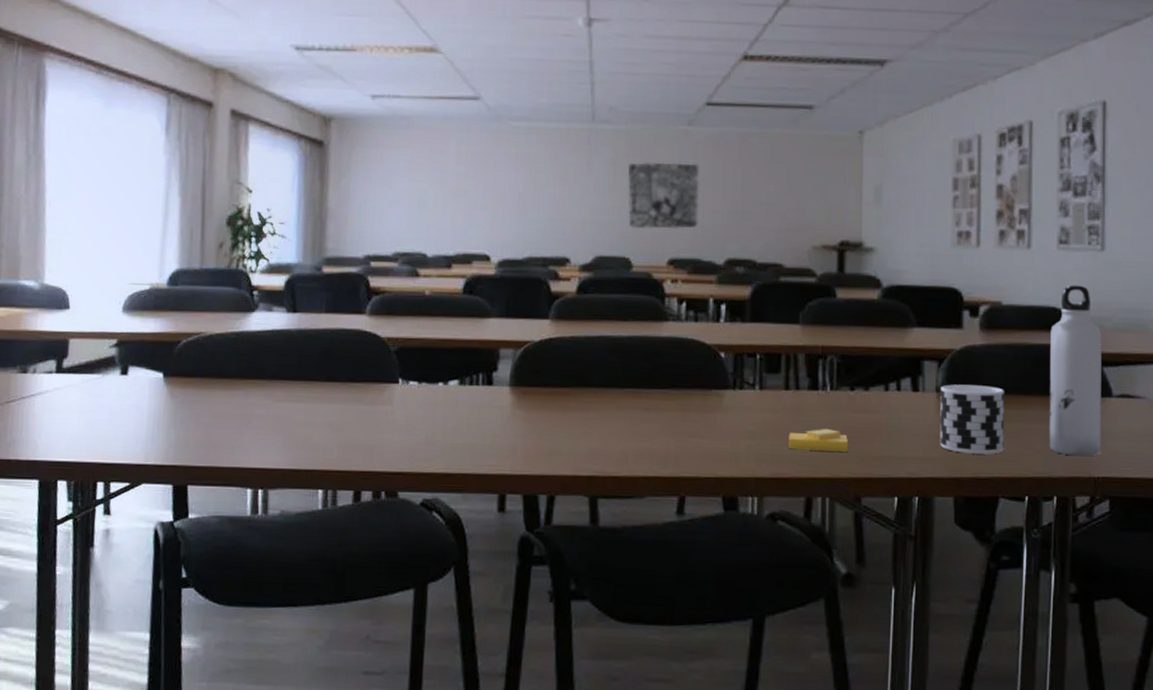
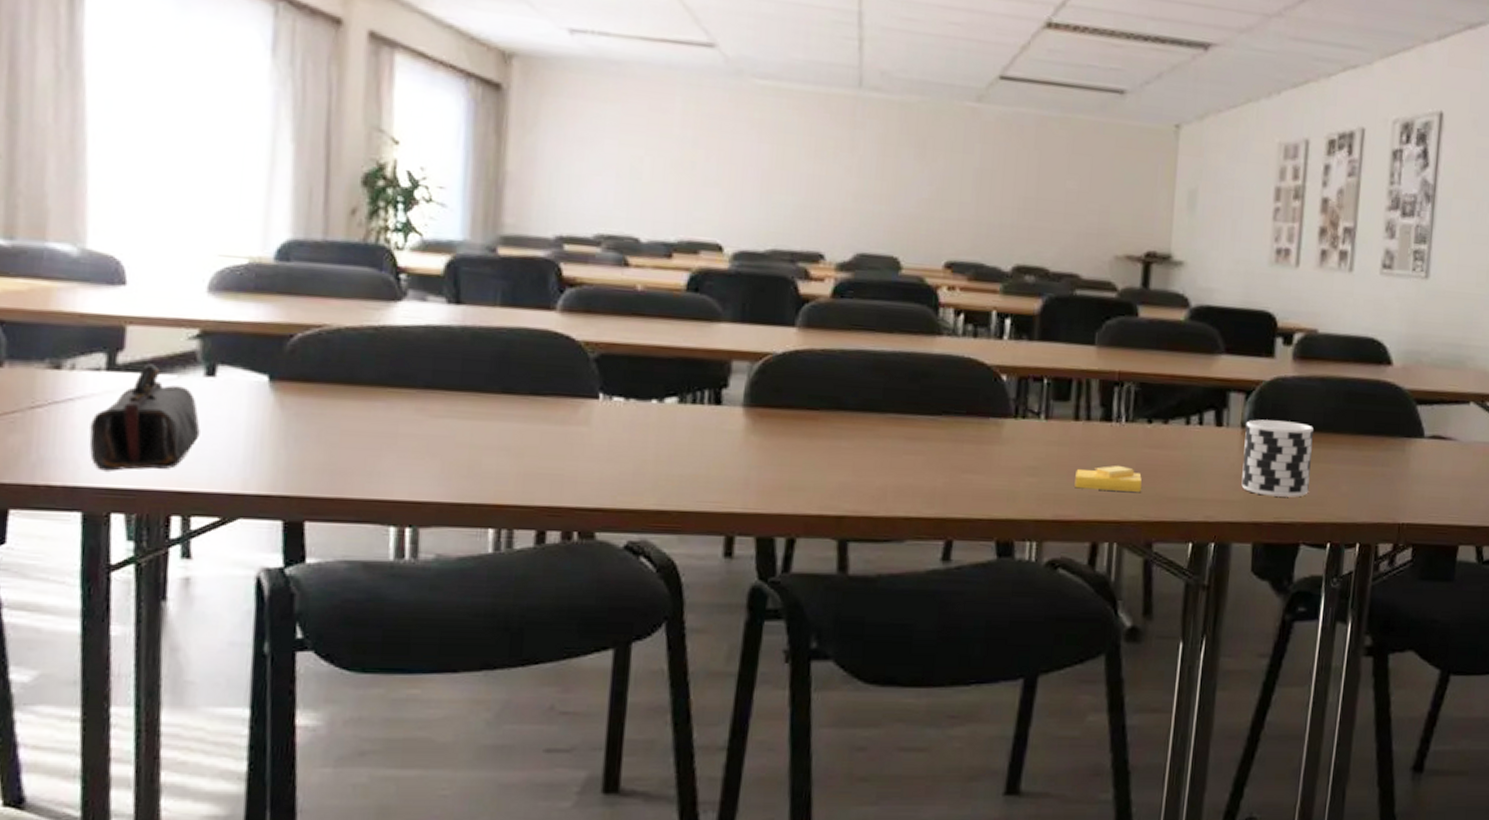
pencil case: none [44,367,117,449] -> present [89,364,200,471]
map: present [627,162,699,229] -> none [899,141,988,226]
water bottle: present [1049,285,1102,457] -> none [1355,314,1418,501]

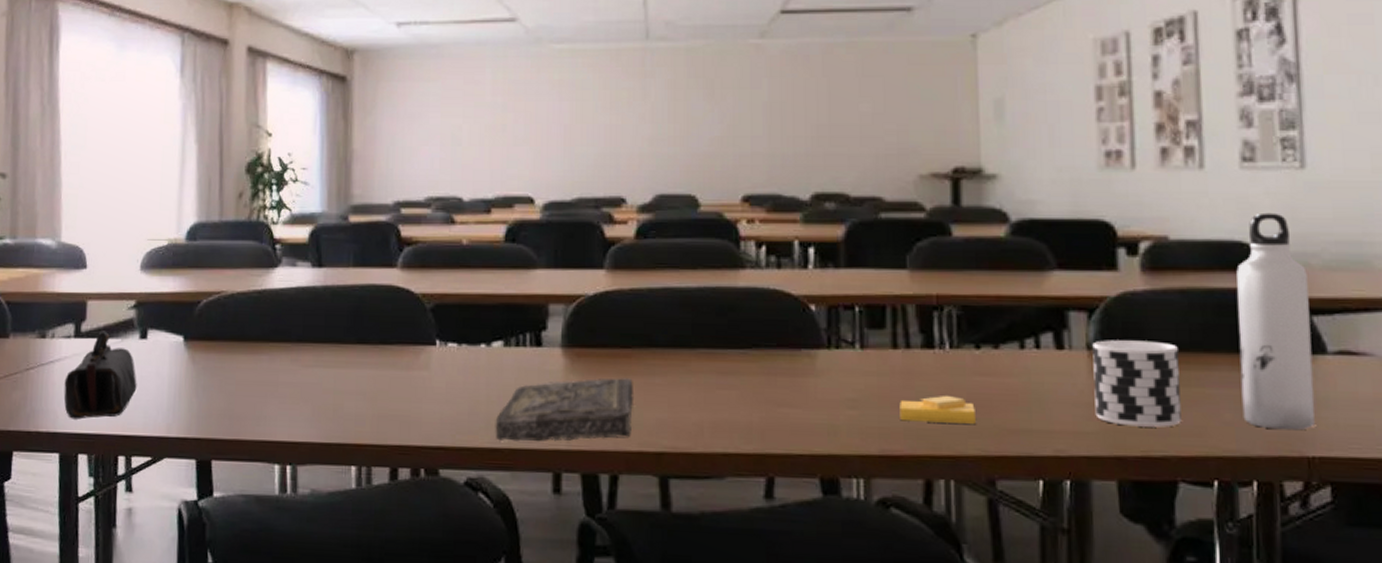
book: none [662,440,818,505] -> present [495,378,635,442]
water bottle: none [1355,314,1418,501] -> present [1236,212,1315,431]

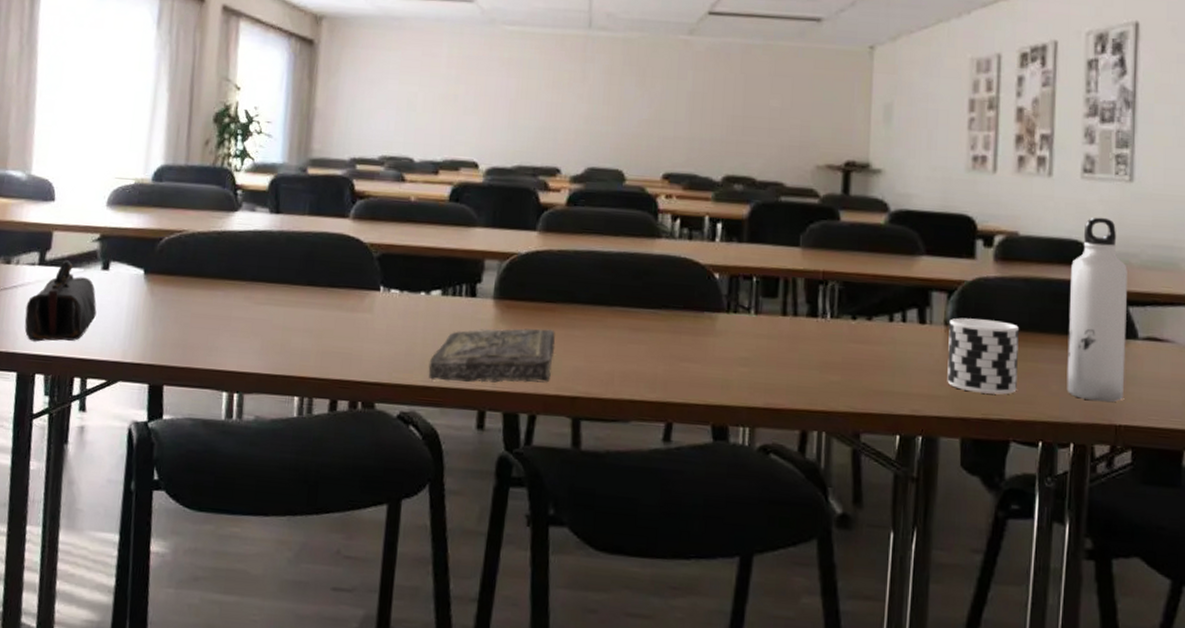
sticky notes: present [899,395,976,424] -> none [784,358,848,384]

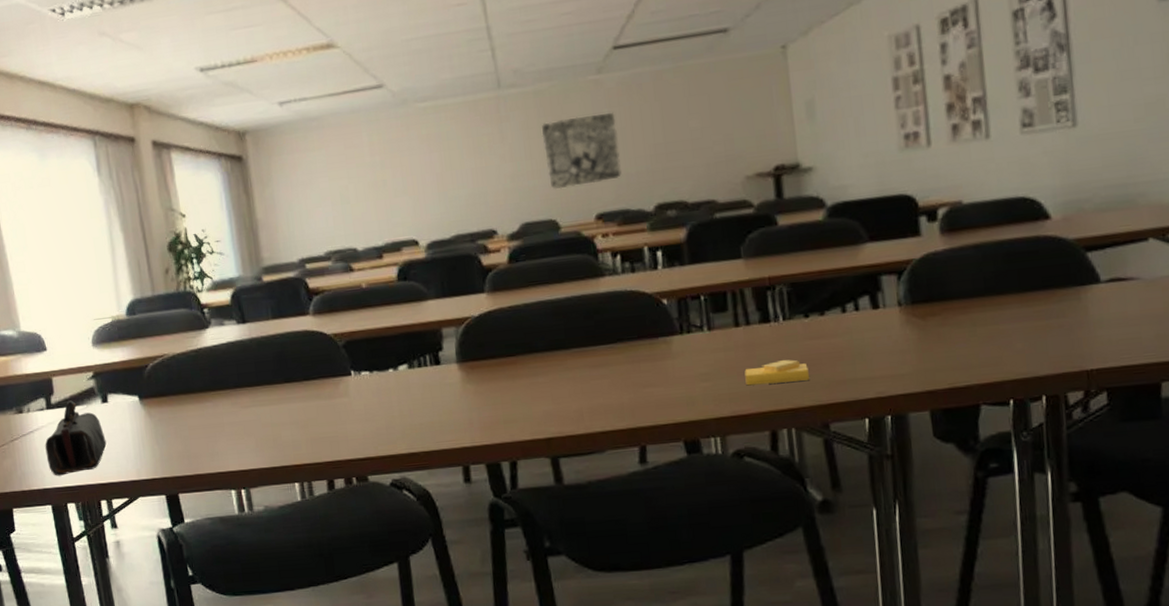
book: present [428,328,556,383] -> none [409,381,524,446]
map: none [623,71,699,142] -> present [542,112,621,190]
sticky notes: none [784,358,848,384] -> present [744,359,809,386]
cup: present [947,317,1019,395] -> none [903,291,981,365]
water bottle: present [1066,217,1127,403] -> none [1021,168,1092,352]

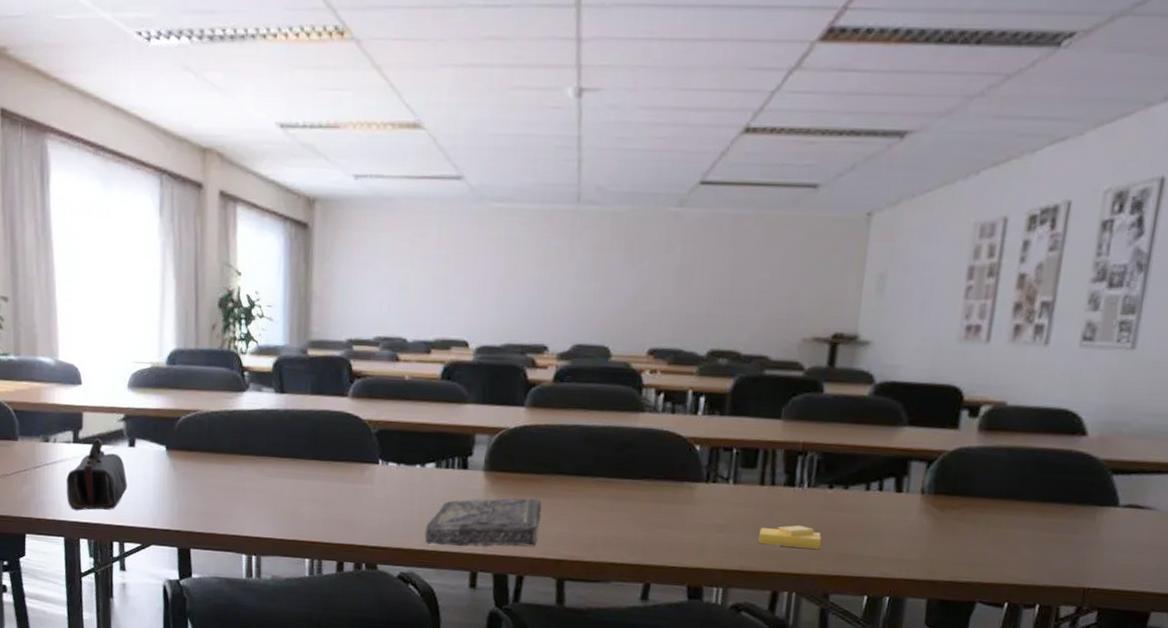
book: none [409,381,524,446] -> present [424,498,542,547]
map: present [542,112,621,190] -> none [609,246,688,317]

